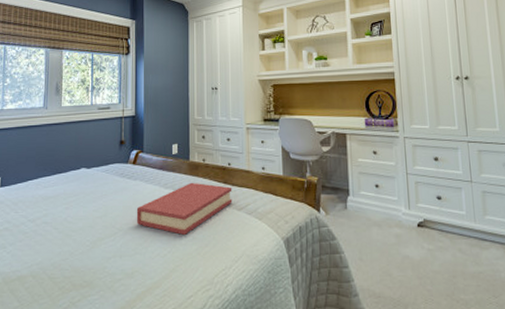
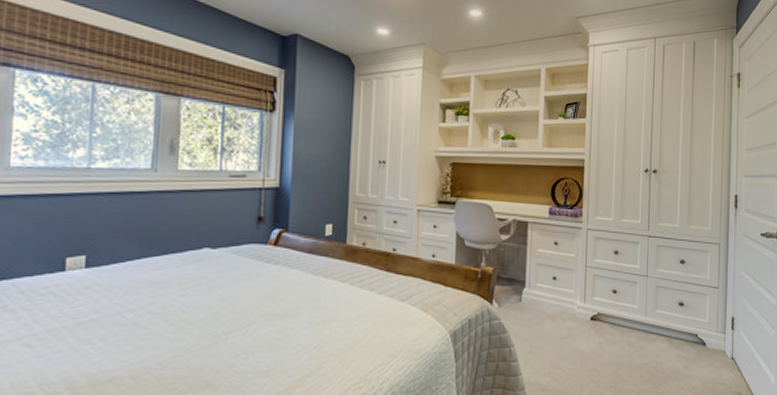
hardback book: present [136,182,233,235] -> none [275,268,396,328]

